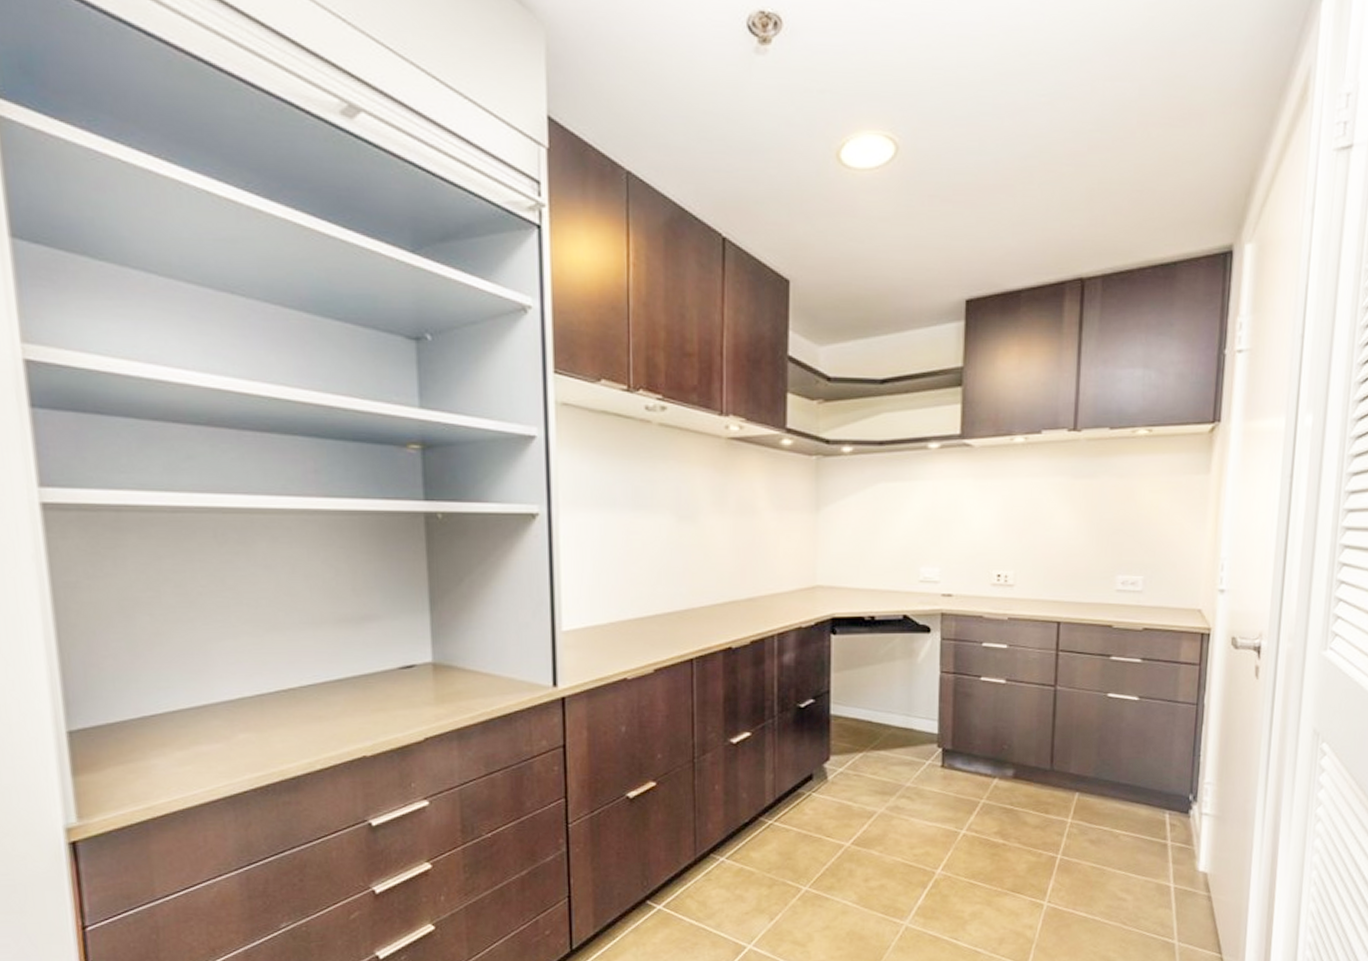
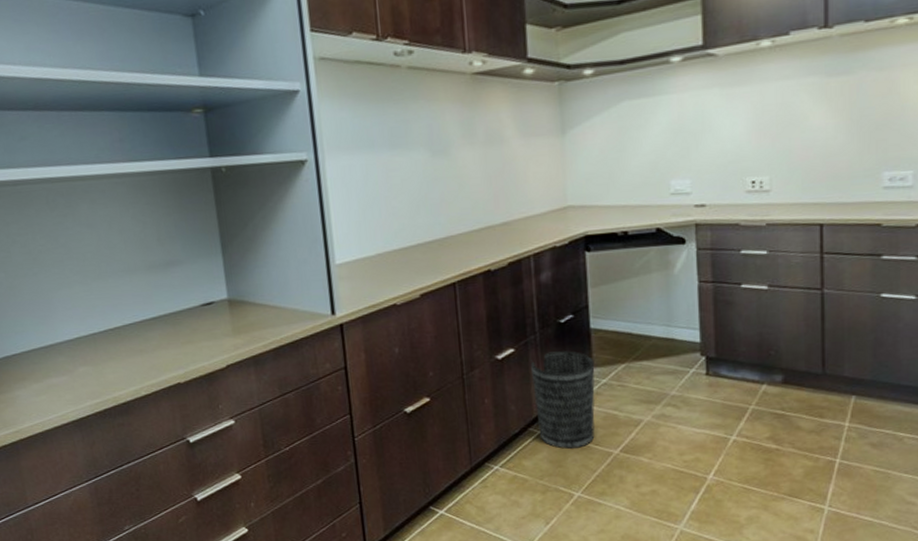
wastebasket: none [766,737,832,841] -> present [530,351,595,450]

